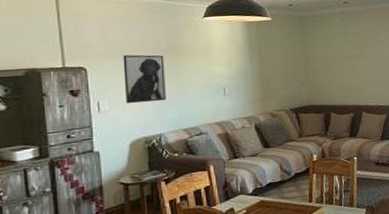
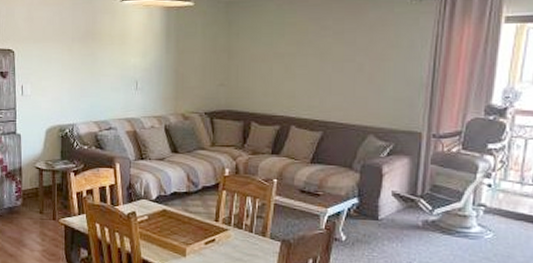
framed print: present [123,54,166,104] -> none [44,39,81,90]

